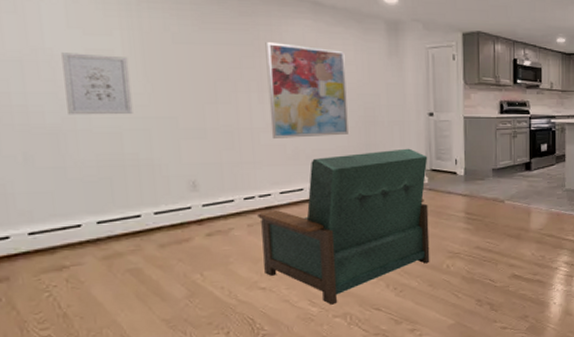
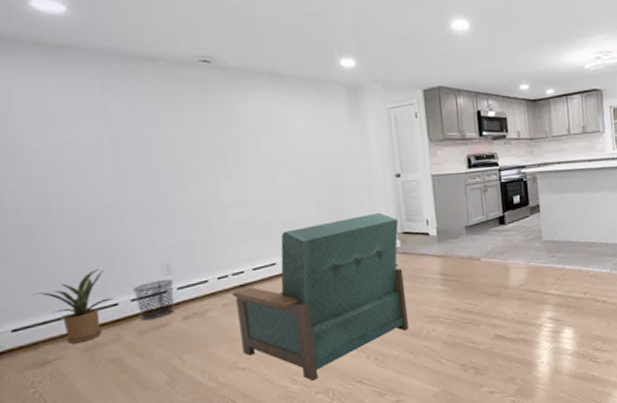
house plant: none [53,180,137,252] -> present [33,269,115,345]
wall art: present [61,52,133,115] -> none [33,146,105,209]
waste bin: none [157,196,199,234] -> present [133,279,174,321]
wall art: present [265,42,348,138] -> none [228,117,317,215]

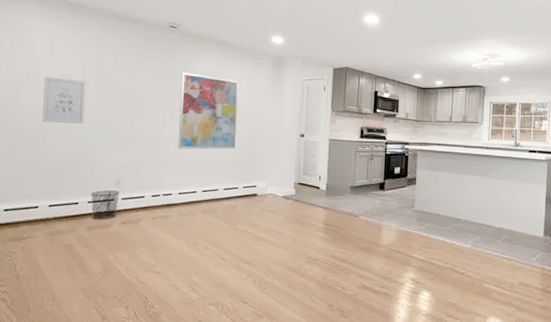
wall art: none [33,146,105,209] -> present [42,77,86,125]
house plant: present [33,269,115,345] -> none [23,174,77,229]
wall art: none [228,117,317,215] -> present [177,72,239,150]
armchair: present [232,212,409,381] -> none [160,163,297,293]

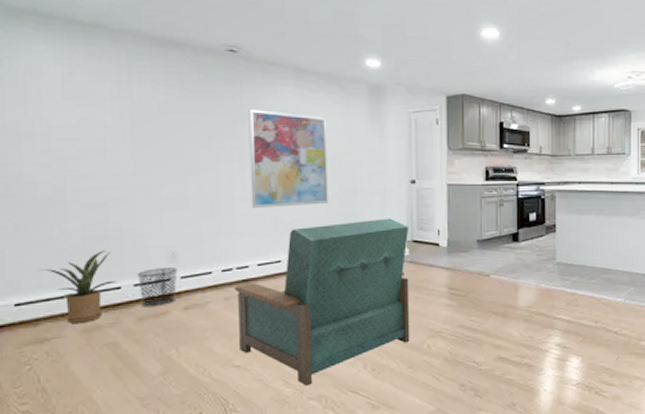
house plant: none [23,174,77,229] -> present [39,250,118,324]
wall art: present [42,77,86,125] -> none [56,124,119,186]
armchair: none [160,163,297,293] -> present [235,218,410,386]

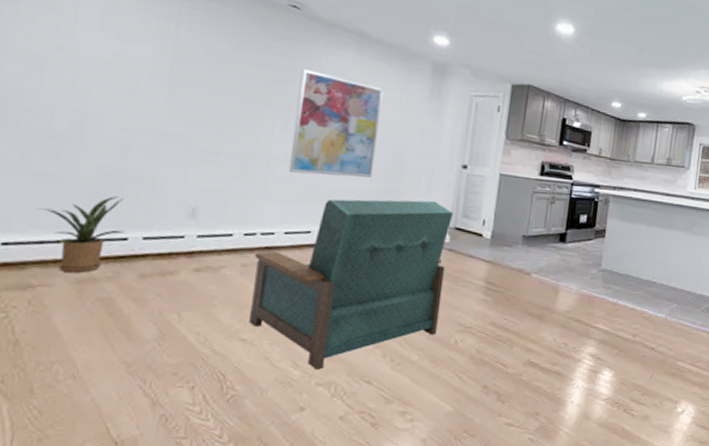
waste bin: present [138,267,178,307] -> none [147,222,195,265]

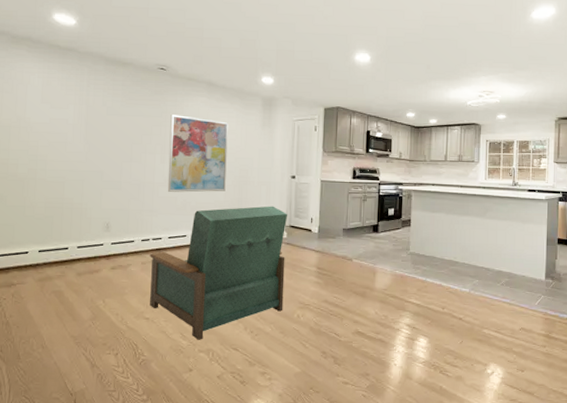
house plant: present [38,196,126,273] -> none [13,218,66,274]

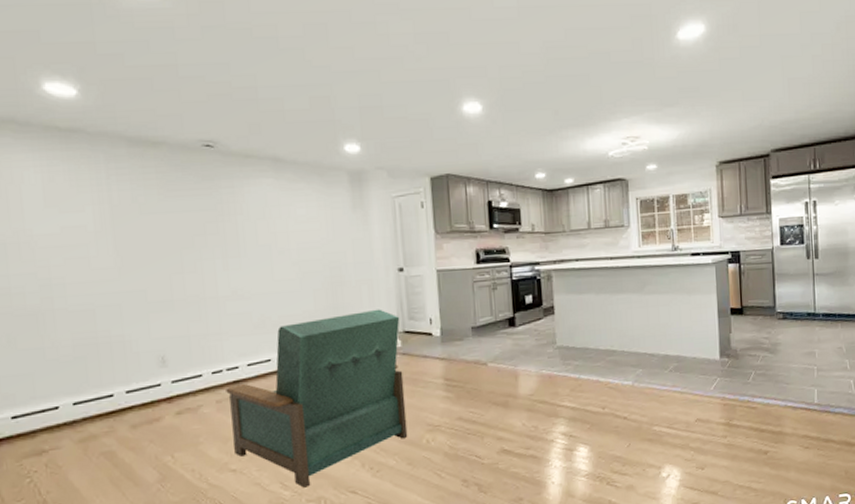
wall art: present [167,115,228,193] -> none [228,204,315,307]

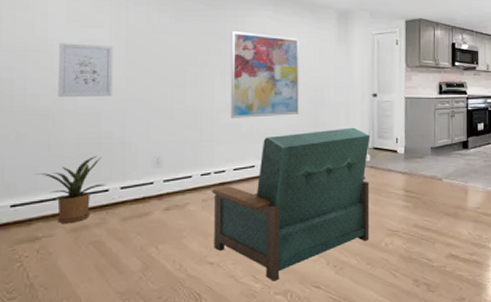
house plant: none [33,358,110,435] -> present [35,156,106,224]
wall art: none [40,231,105,295] -> present [58,43,114,98]
wall art: none [228,204,315,307] -> present [230,31,299,118]

